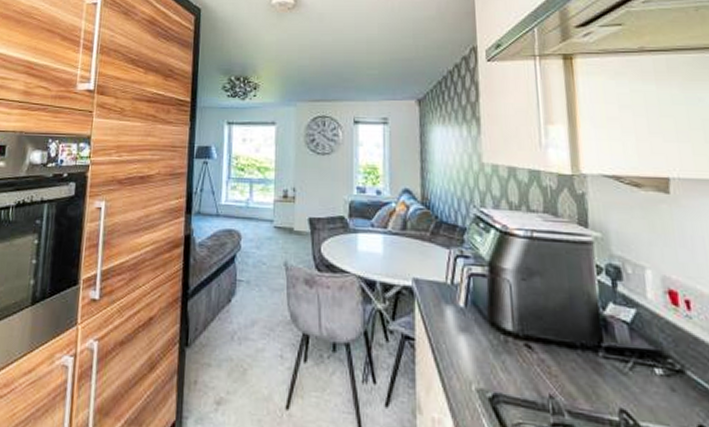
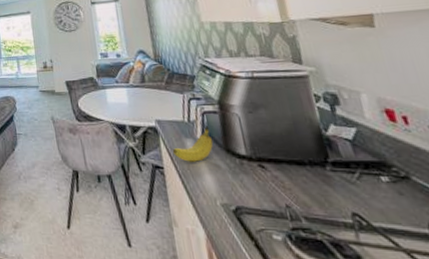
fruit: none [429,291,477,335] -> present [173,126,213,162]

